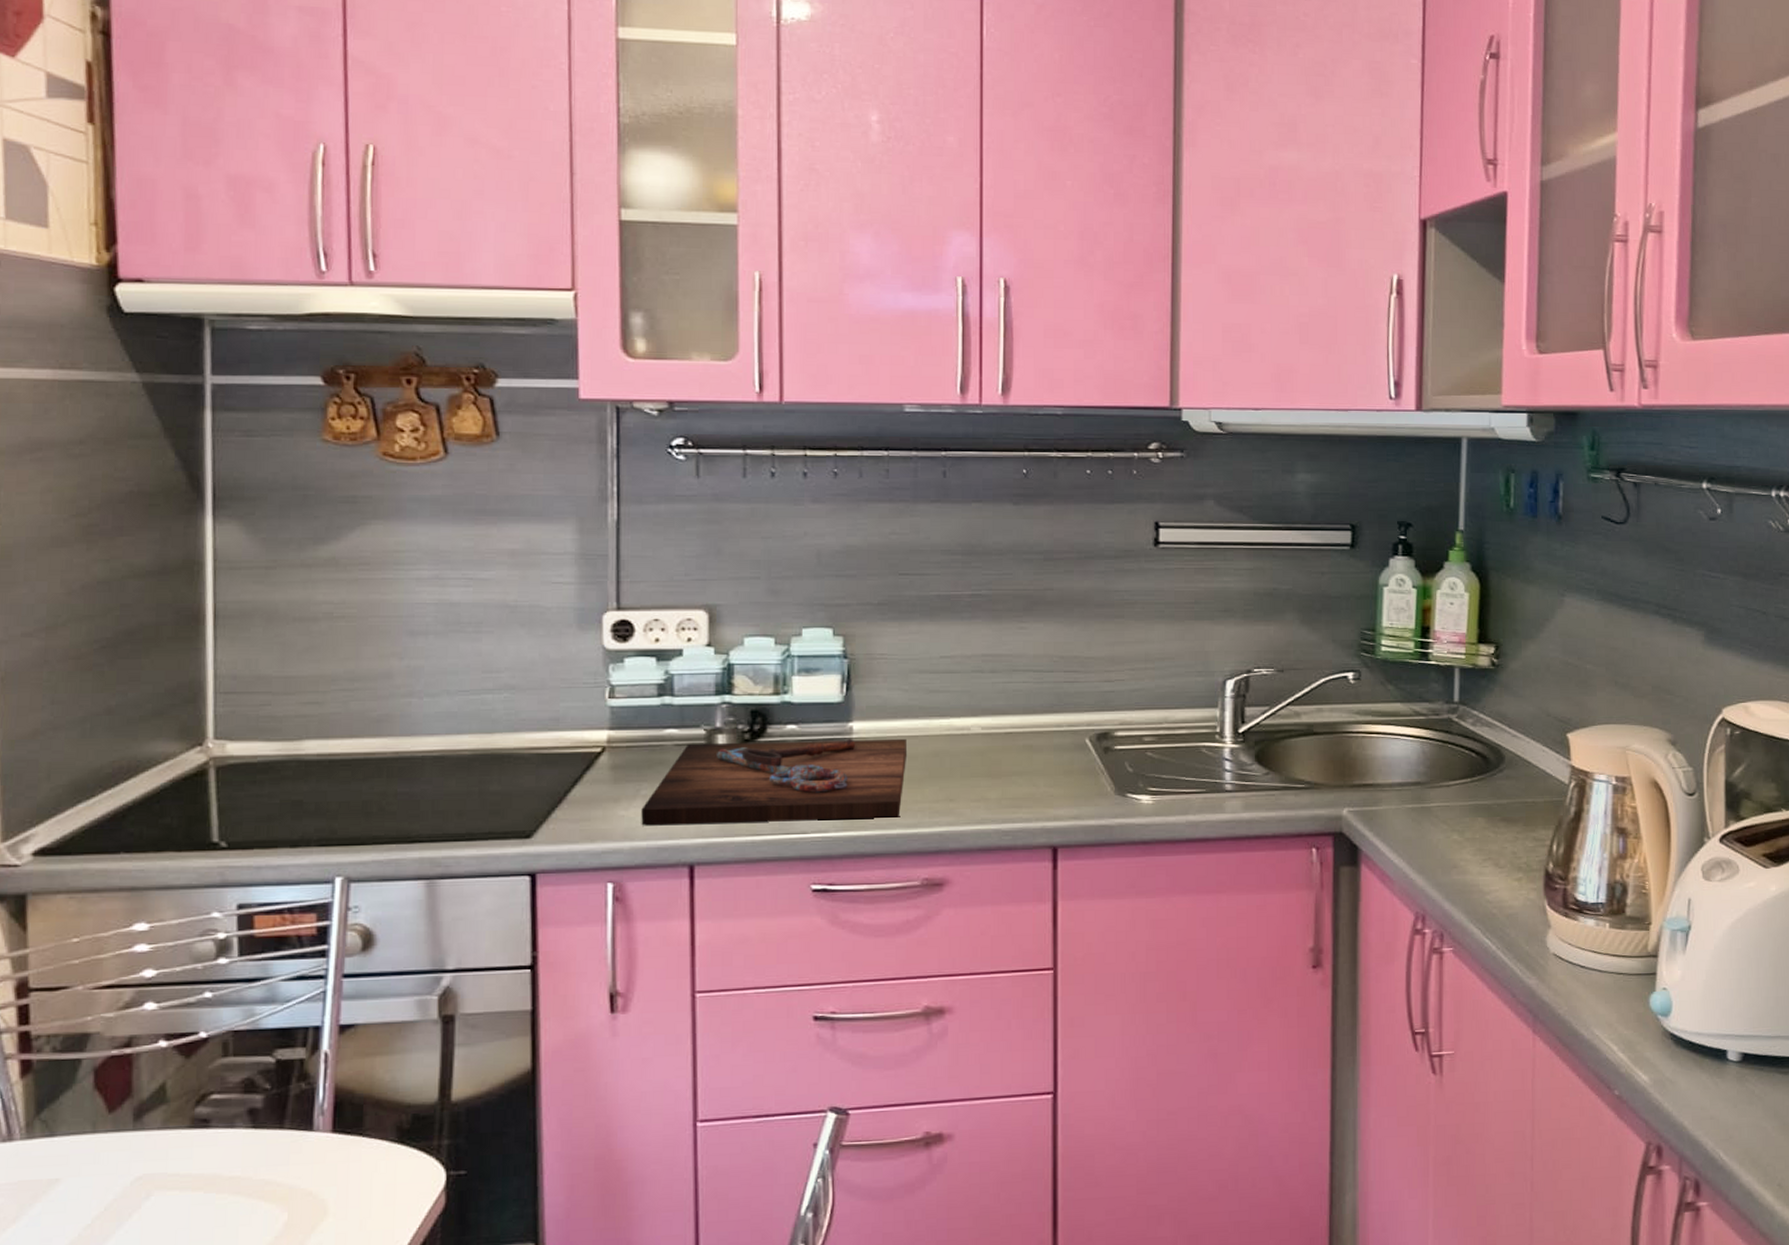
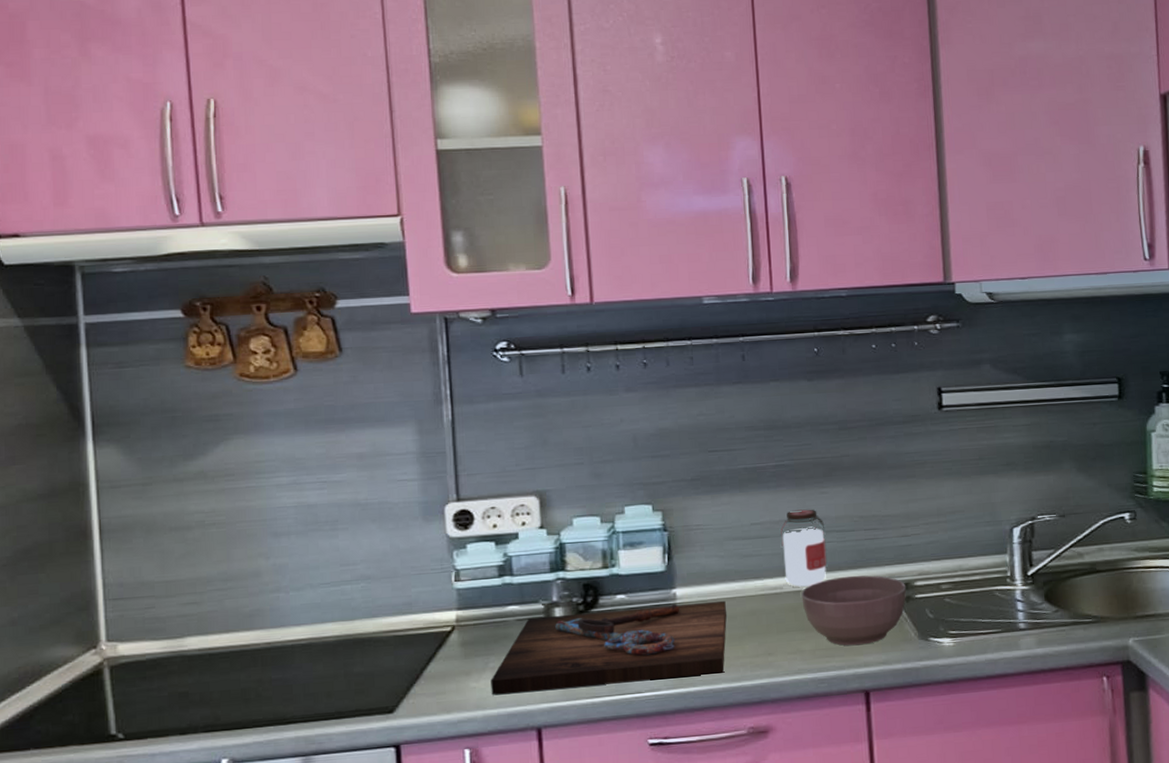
jar: none [972,645,1021,729] -> present [780,509,827,587]
bowl: none [990,721,1106,797] -> present [801,575,907,646]

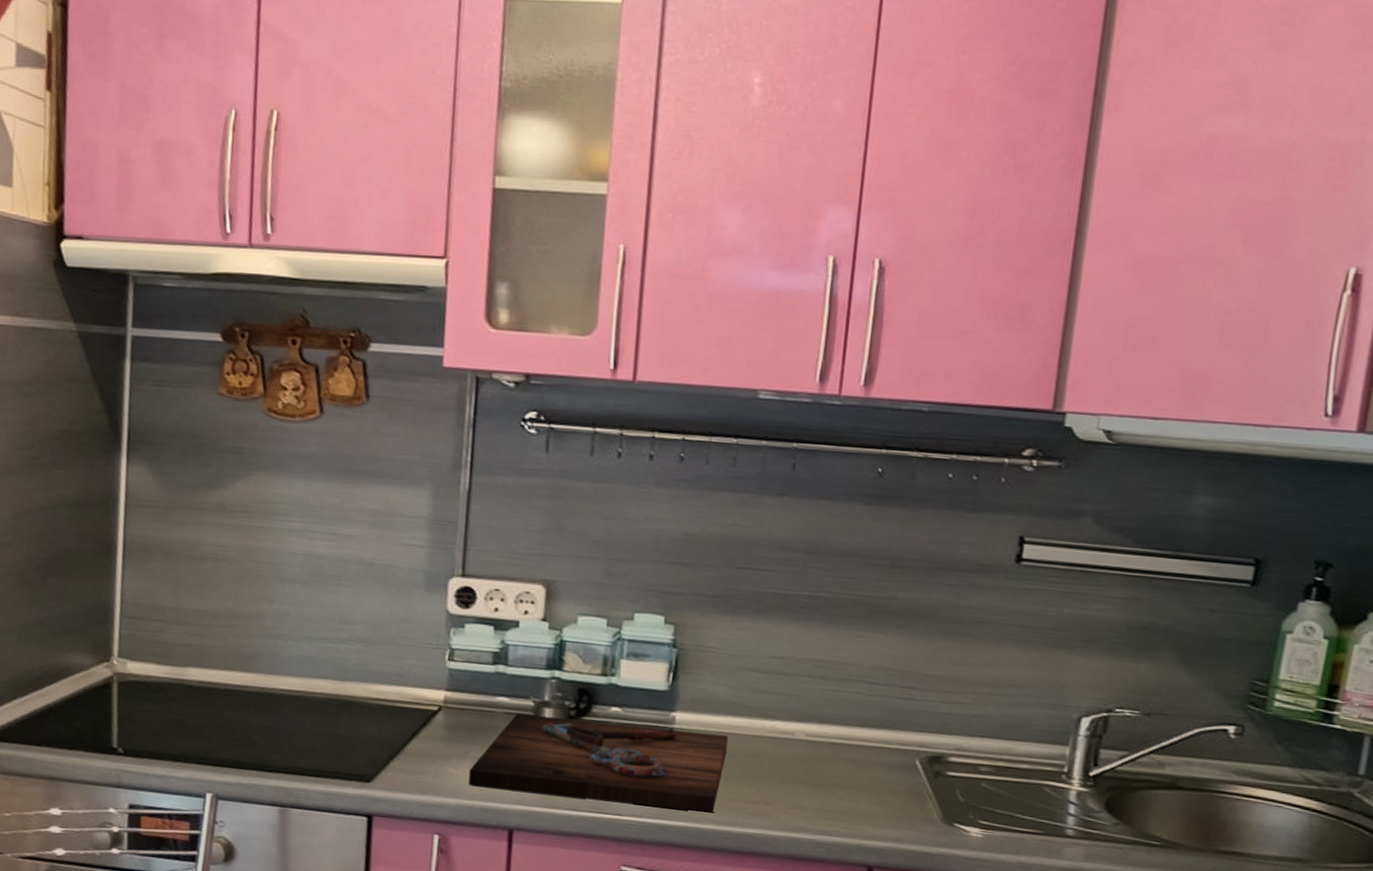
jar: present [780,509,827,587] -> none [800,650,855,738]
bowl: present [801,575,907,646] -> none [813,734,938,816]

